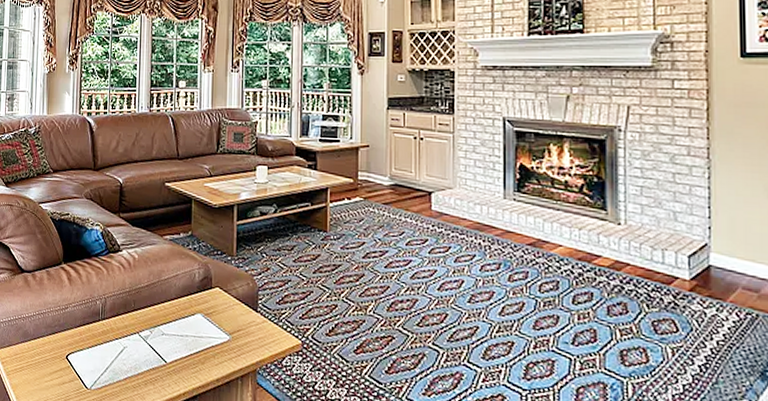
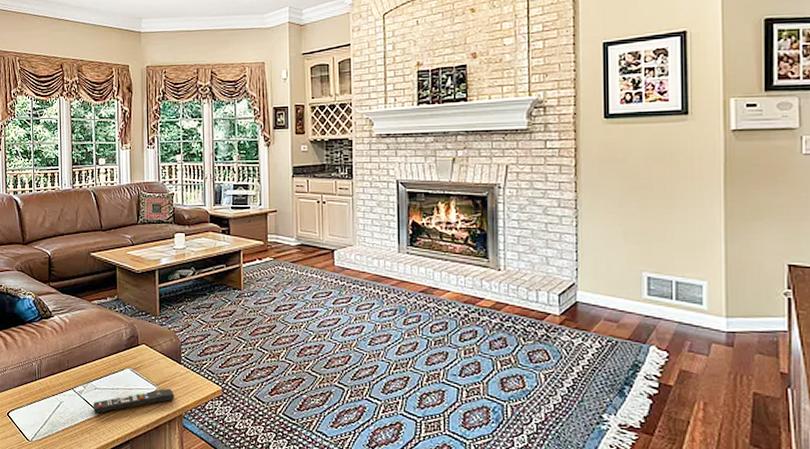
remote control: none [159,338,249,363] -> present [93,388,175,413]

